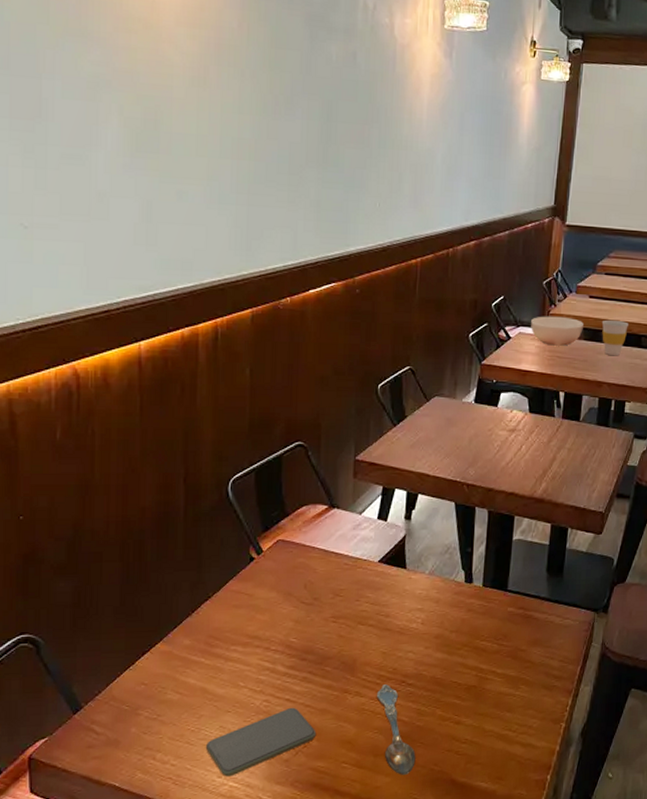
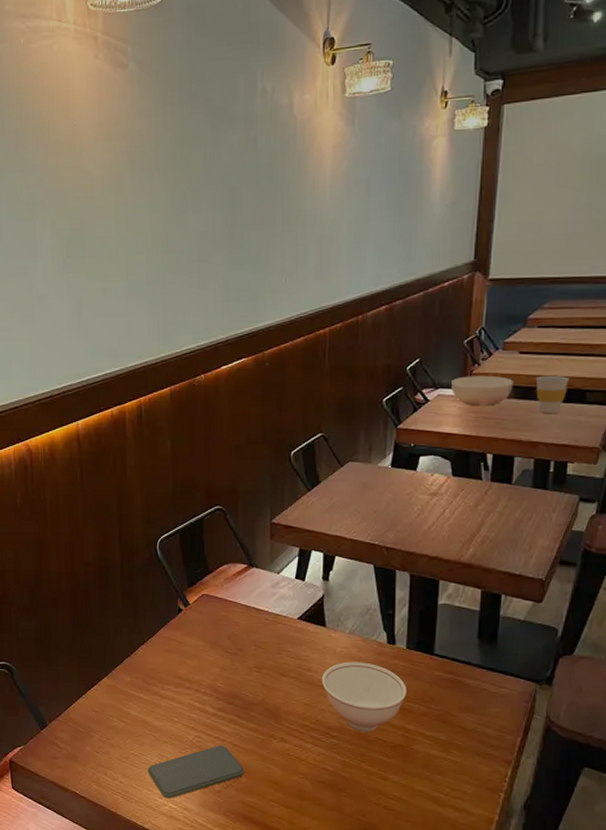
spoon: present [377,684,416,775] -> none [301,734,342,821]
bowl: none [399,603,481,676] -> present [321,661,406,732]

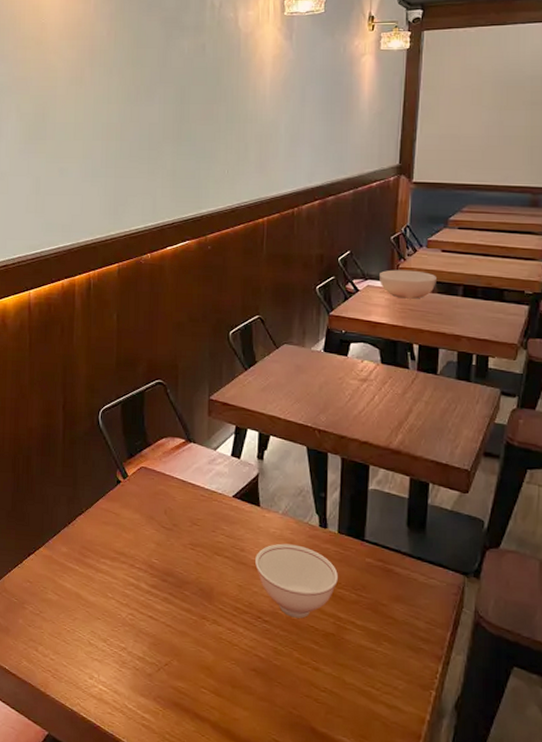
smartphone: present [147,745,245,799] -> none [79,624,177,680]
cup: present [535,375,569,414] -> none [457,273,488,310]

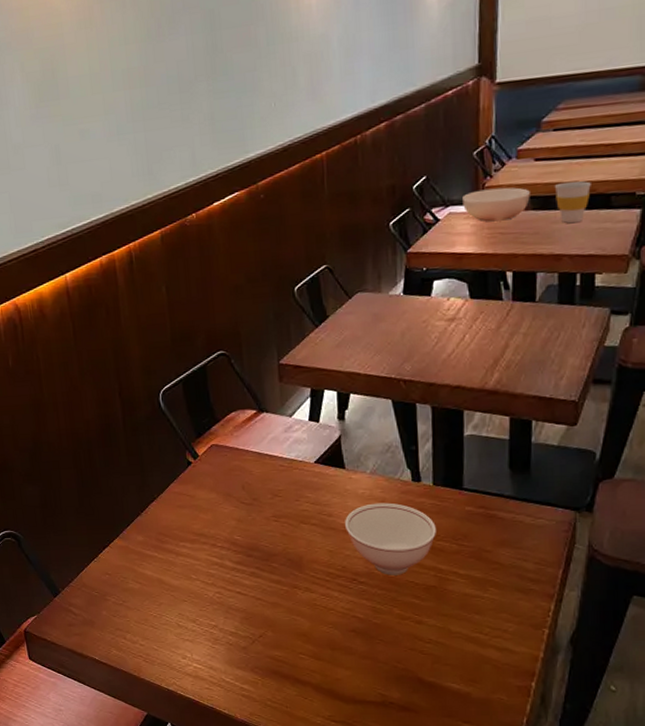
cup: none [457,273,488,310] -> present [554,180,591,224]

